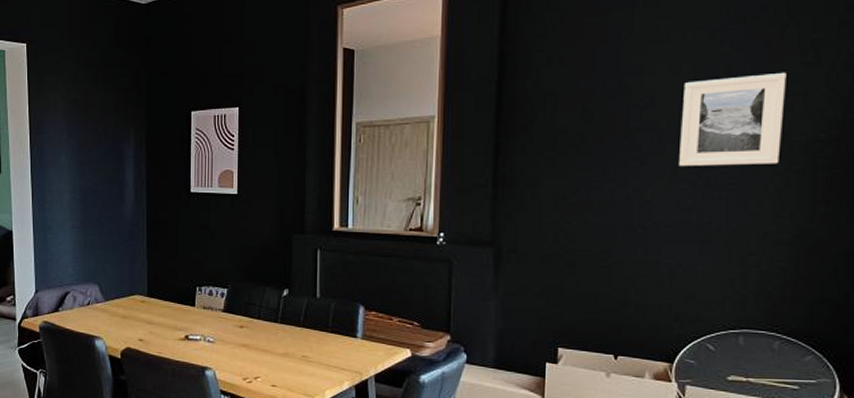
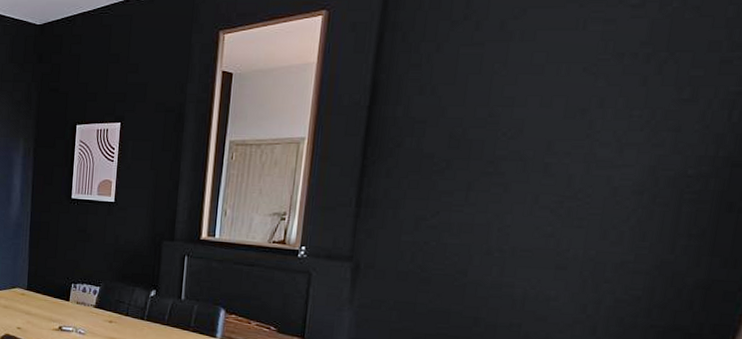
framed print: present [679,72,787,166] -> none [541,108,660,197]

